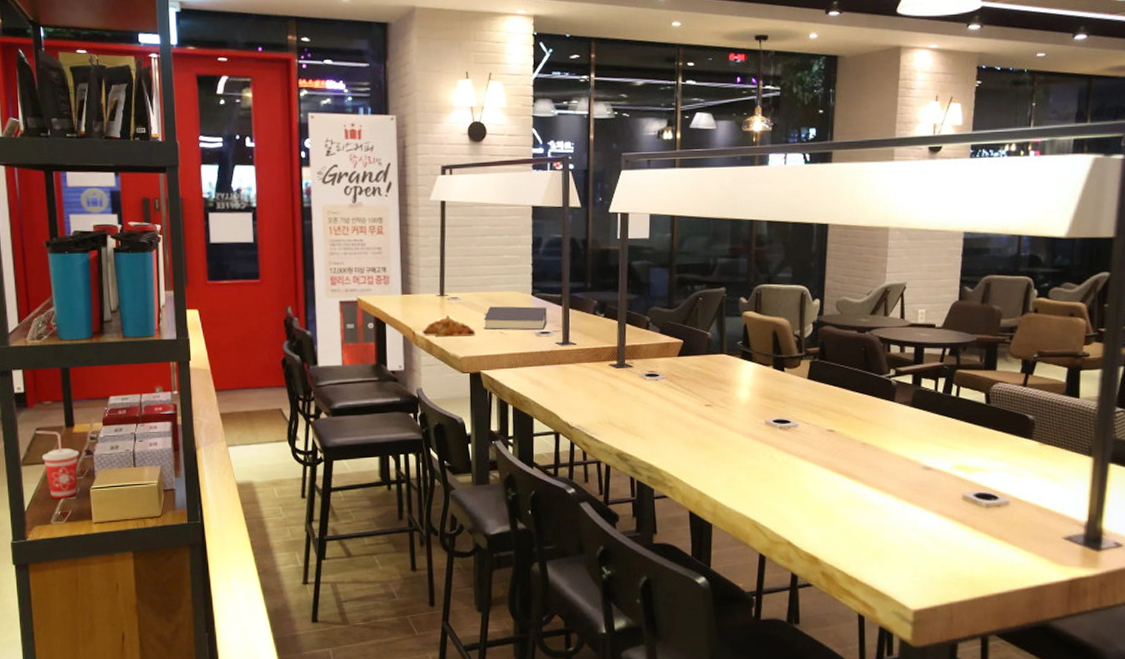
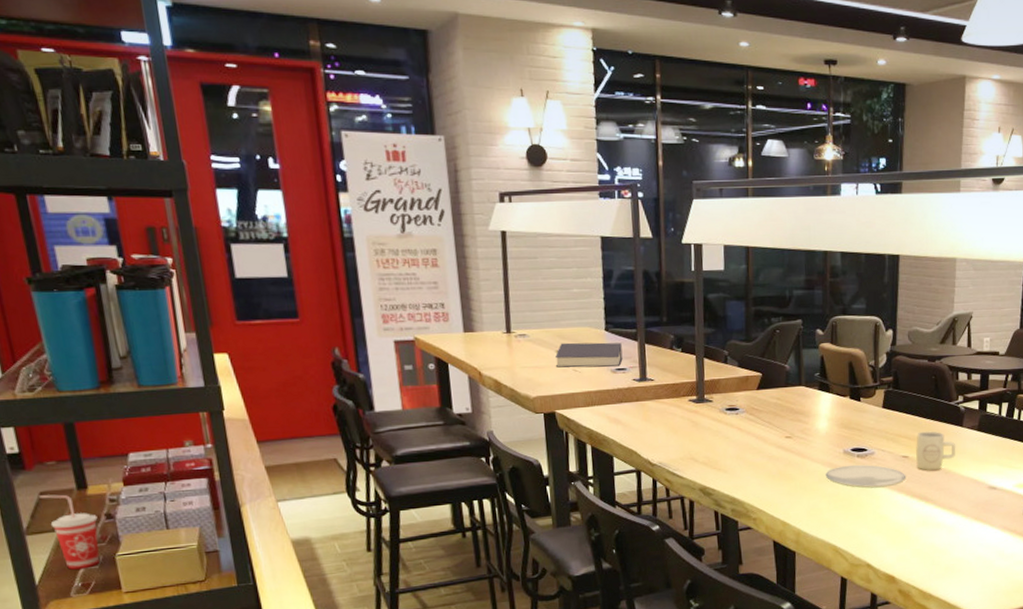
croissant: present [422,315,476,337] -> none [489,353,548,376]
plate: none [745,436,832,462] -> present [825,464,906,489]
mug: none [843,405,887,446] -> present [916,431,956,470]

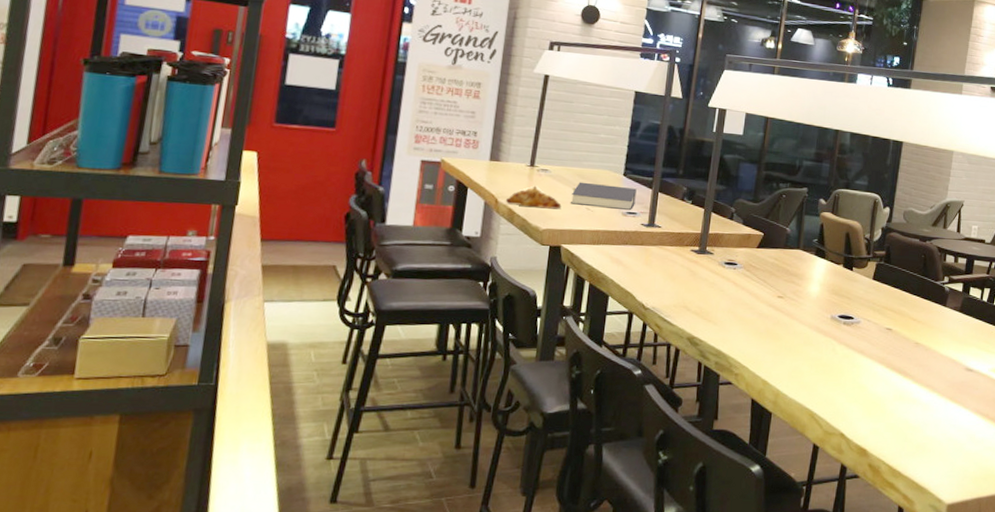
beverage cup: present [39,494,101,571] -> none [21,267,75,350]
croissant: none [489,353,548,376] -> present [505,185,562,210]
plate: present [825,464,906,489] -> none [811,331,888,357]
mug: present [916,431,956,470] -> none [899,306,938,345]

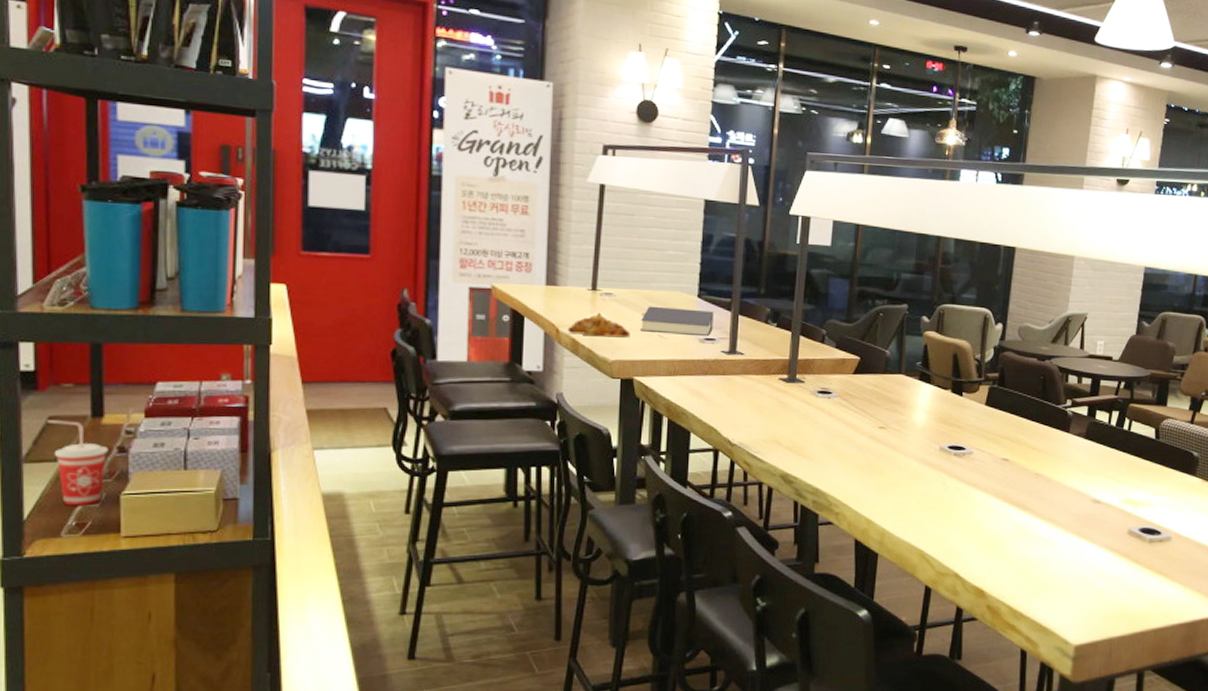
beverage cup: none [21,267,75,350] -> present [47,420,109,508]

